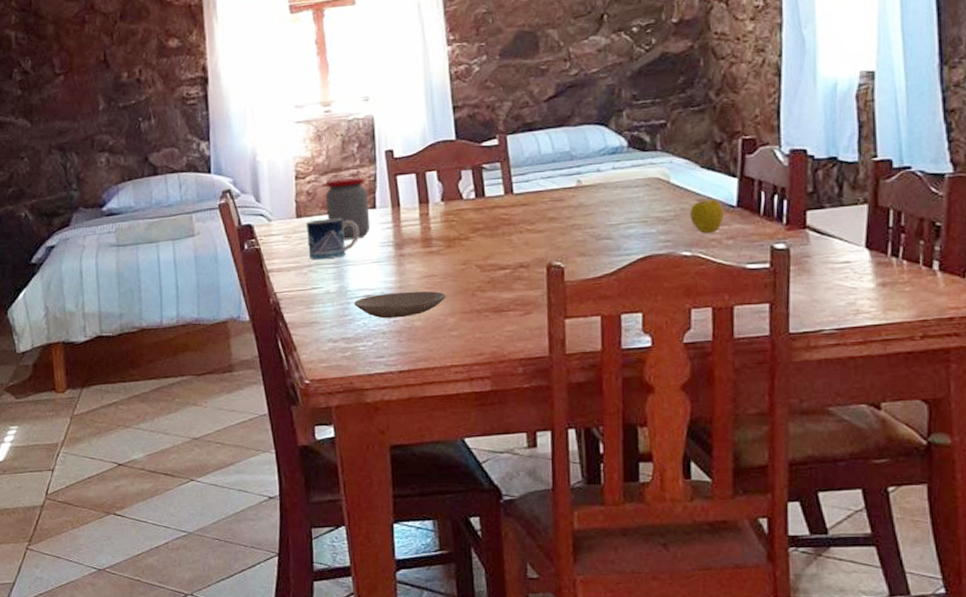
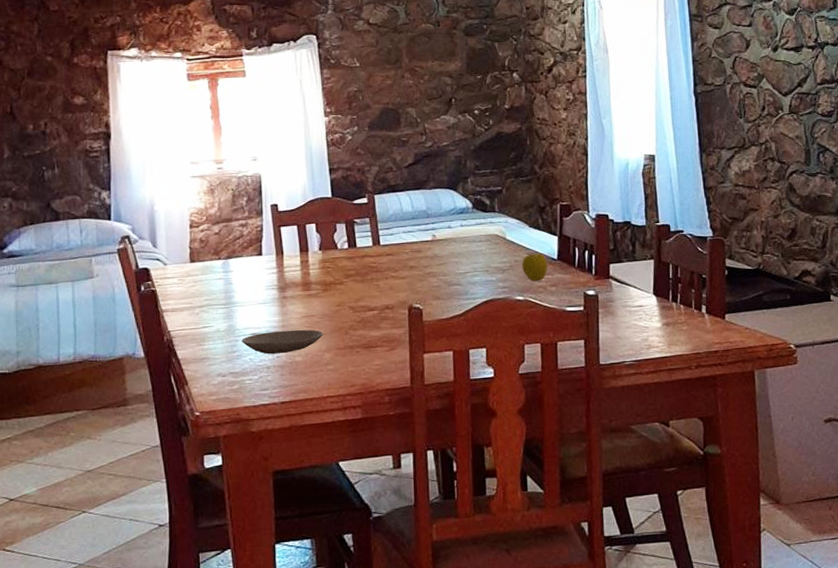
mug: present [307,218,359,259] -> none [199,263,247,301]
jar: present [325,177,371,240] -> none [217,227,257,283]

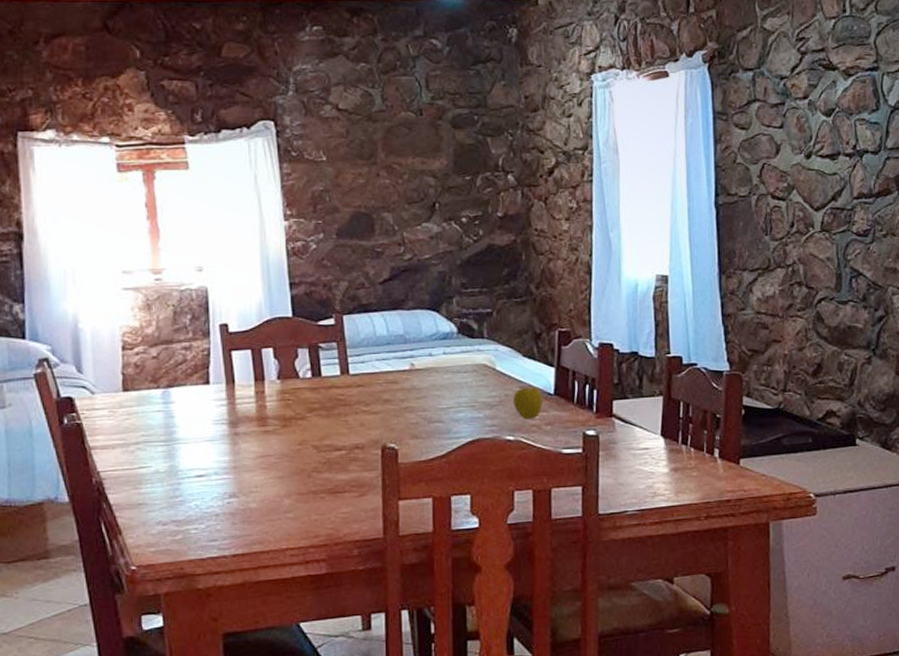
plate: present [242,329,324,355] -> none [186,471,282,500]

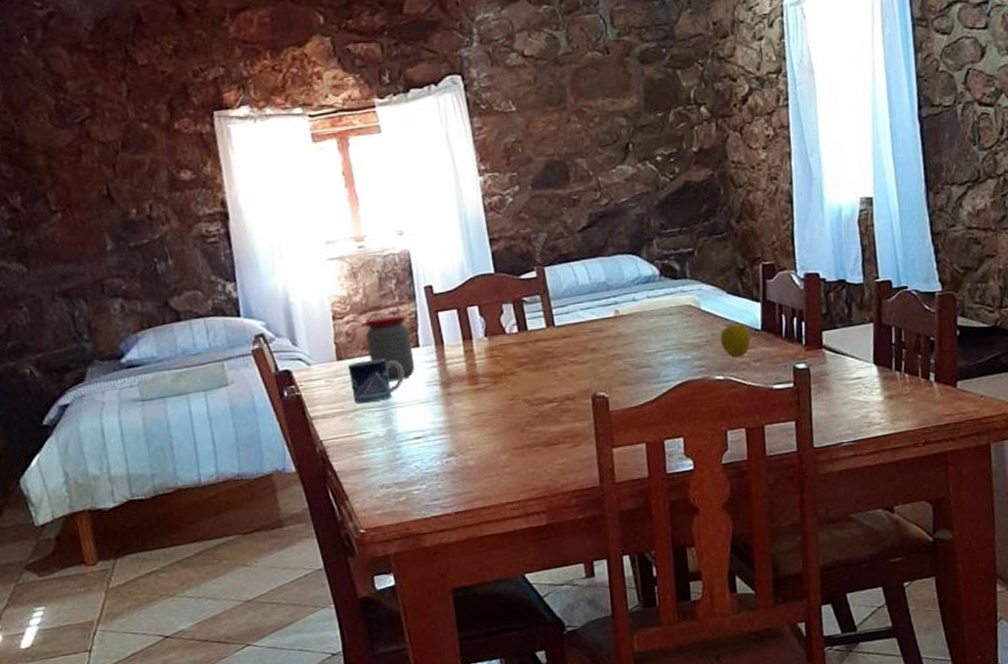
mug: none [134,393,192,436] -> present [348,358,404,404]
jar: none [155,350,204,417] -> present [365,315,415,381]

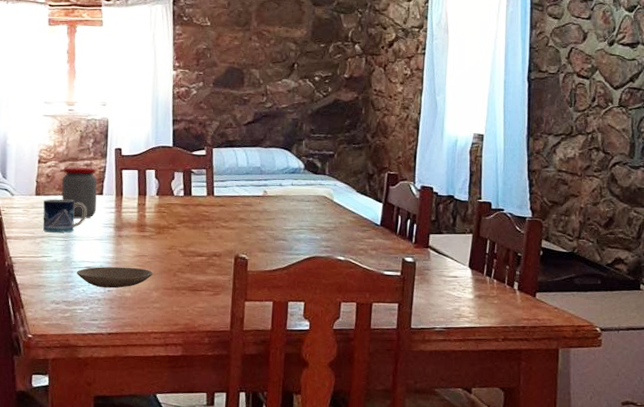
plate: none [404,429,497,460] -> present [77,266,153,288]
apple: present [720,323,751,358] -> none [345,217,370,244]

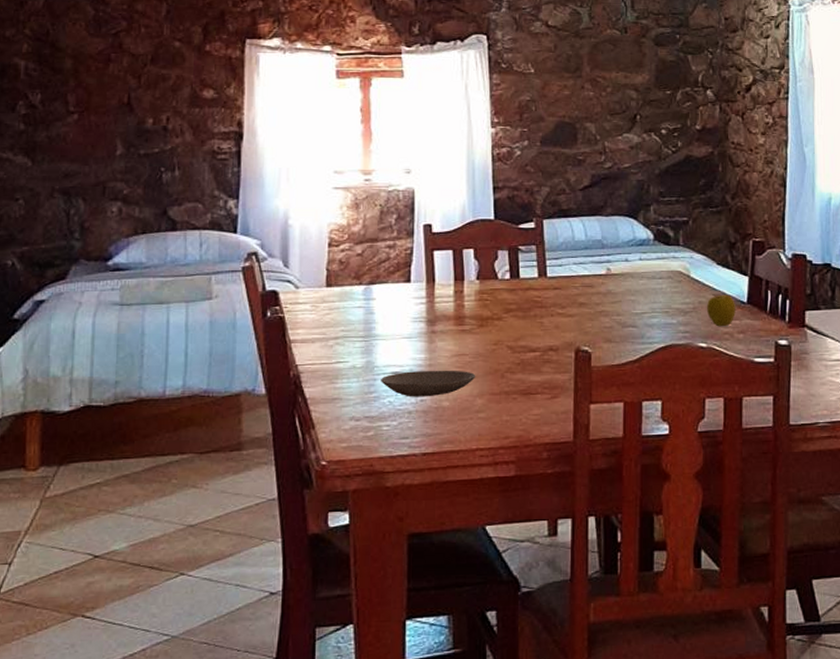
mug: present [43,199,87,233] -> none [336,290,392,331]
jar: present [62,166,97,219] -> none [358,249,404,313]
apple: none [345,217,370,244] -> present [706,294,736,327]

